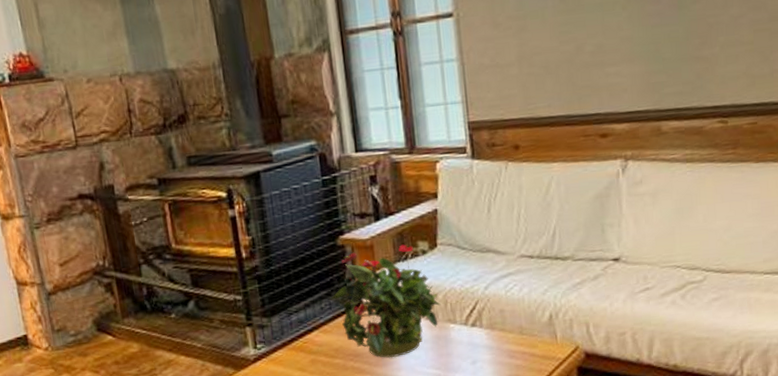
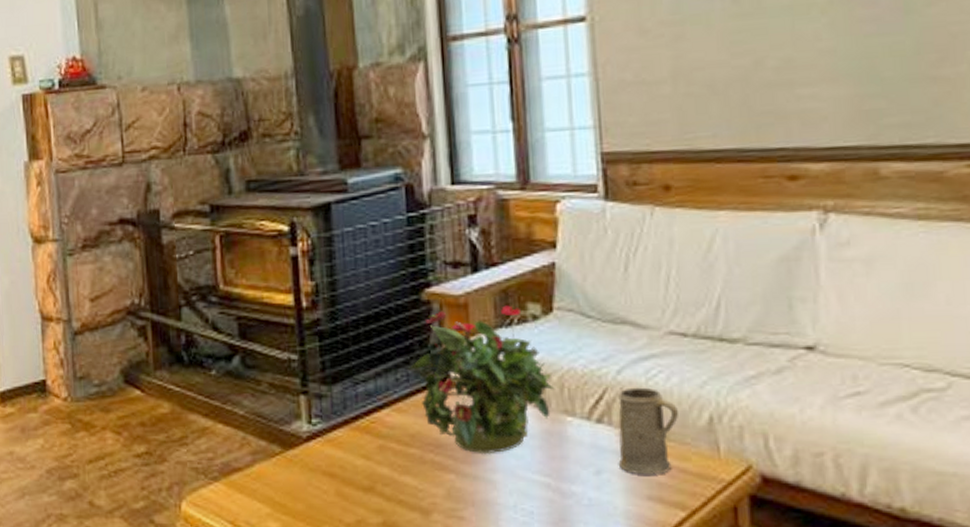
mug: none [486,297,528,361] -> present [618,387,678,475]

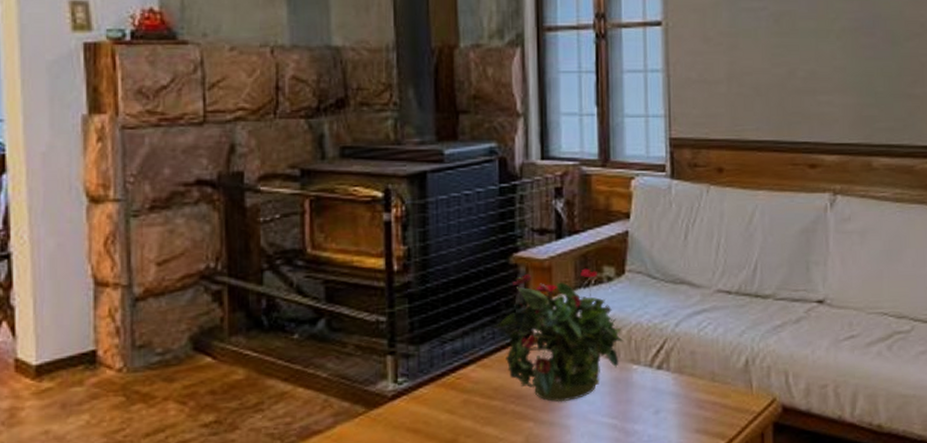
mug: present [618,387,678,475] -> none [673,337,722,412]

